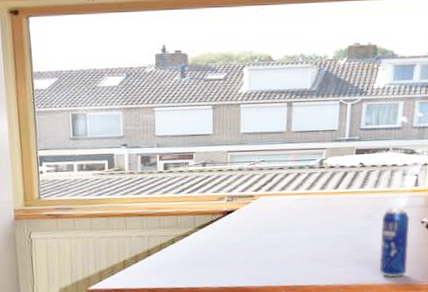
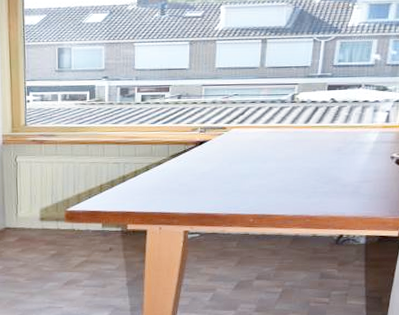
beverage can: present [379,207,410,278] -> none [346,142,379,211]

